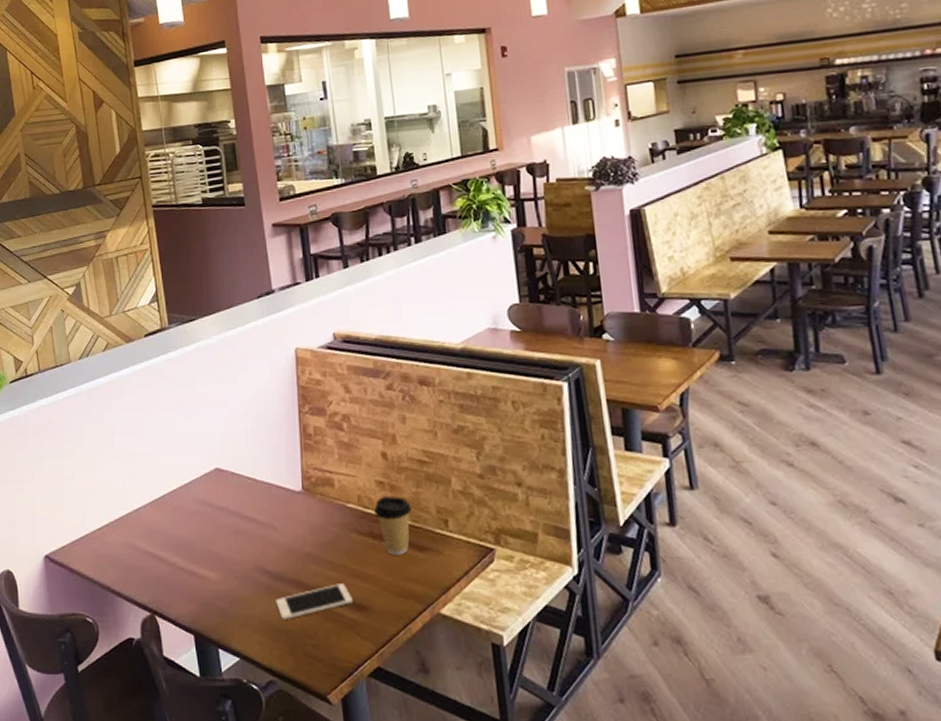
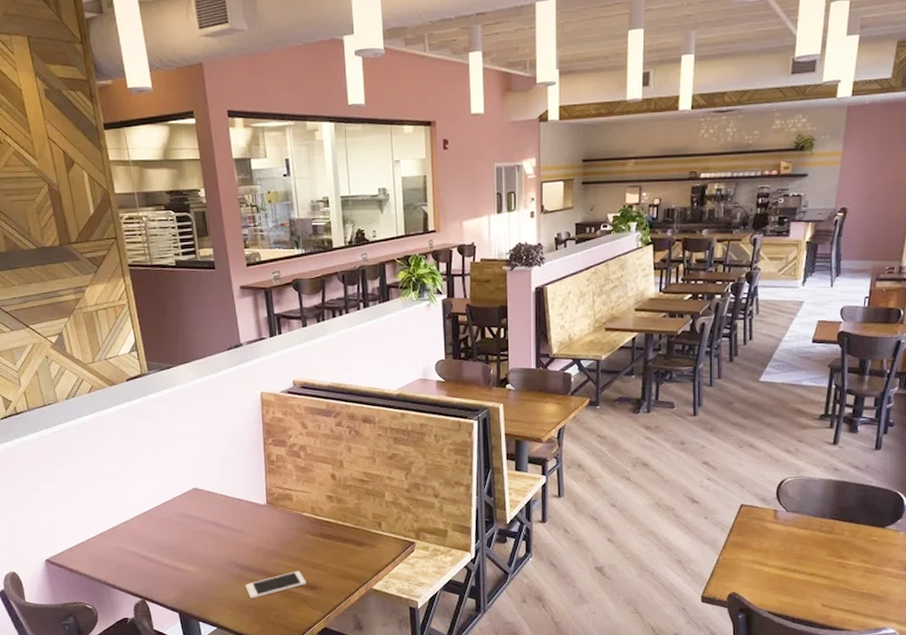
coffee cup: present [374,497,412,555] -> none [324,507,354,549]

